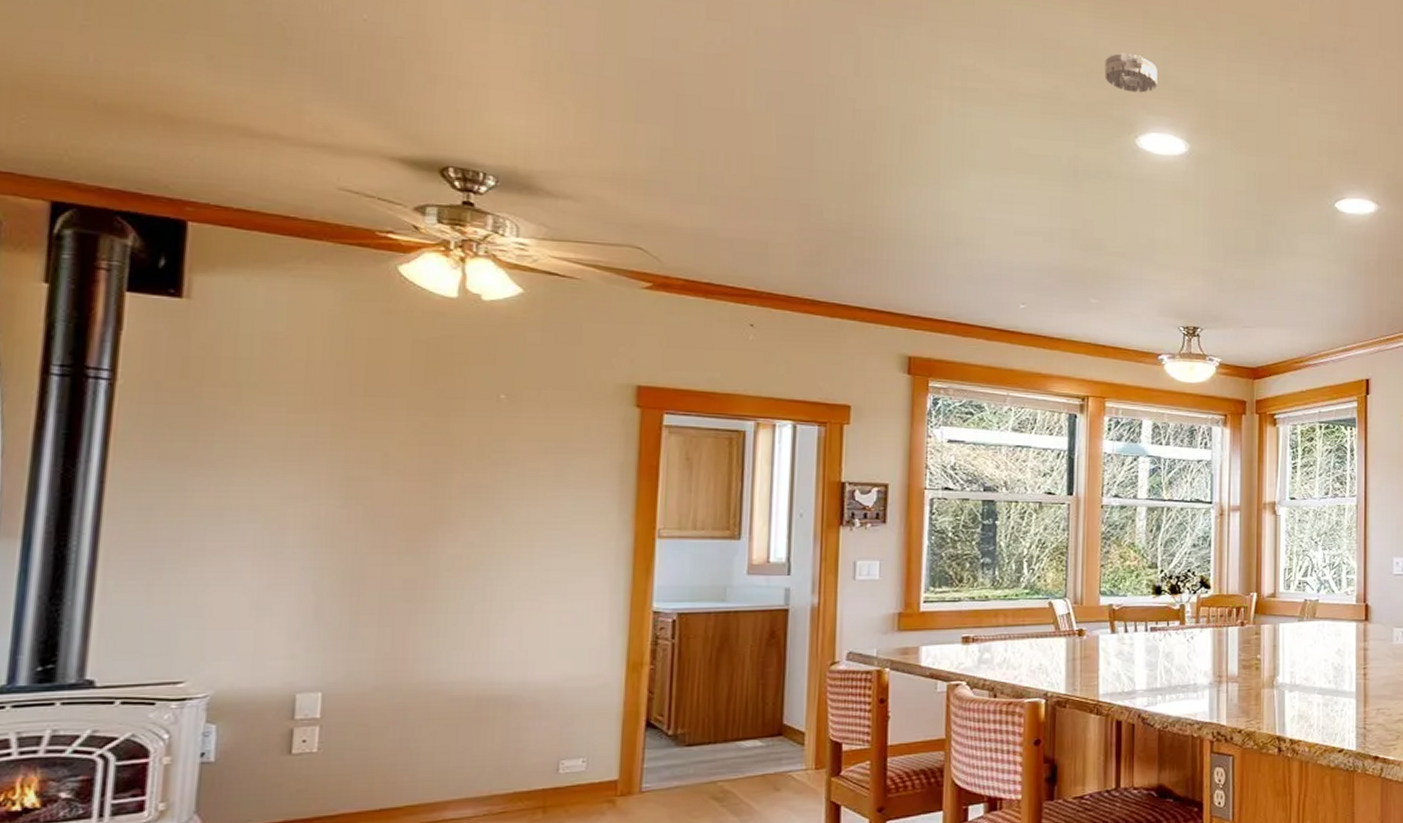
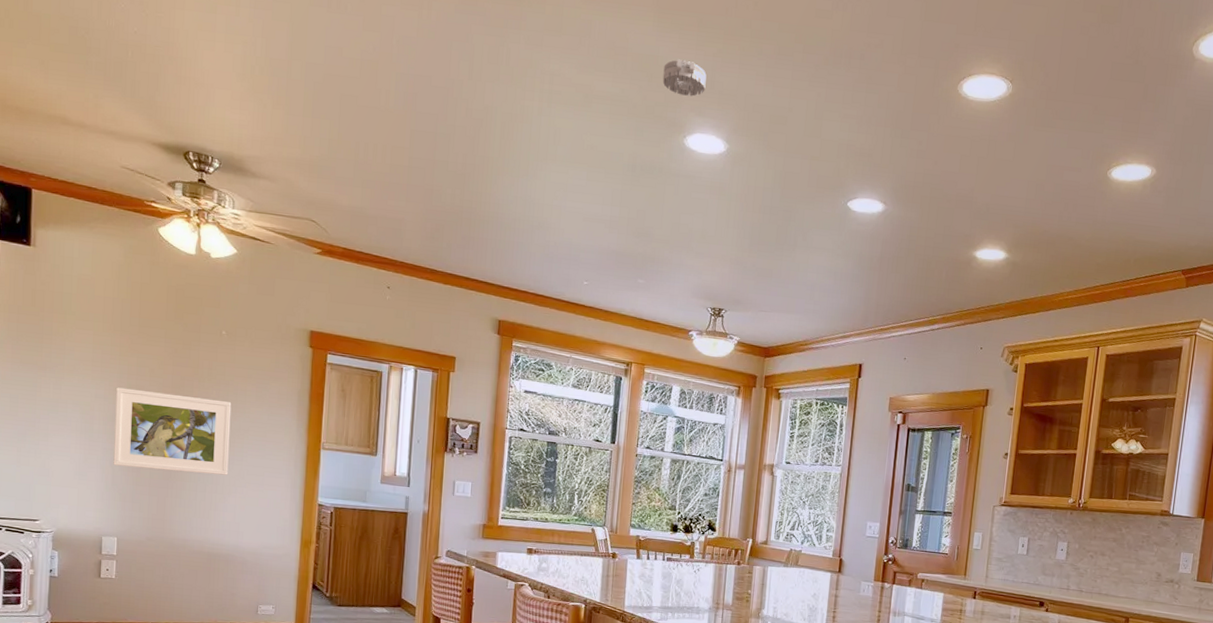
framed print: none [317,481,515,590] -> present [113,387,232,475]

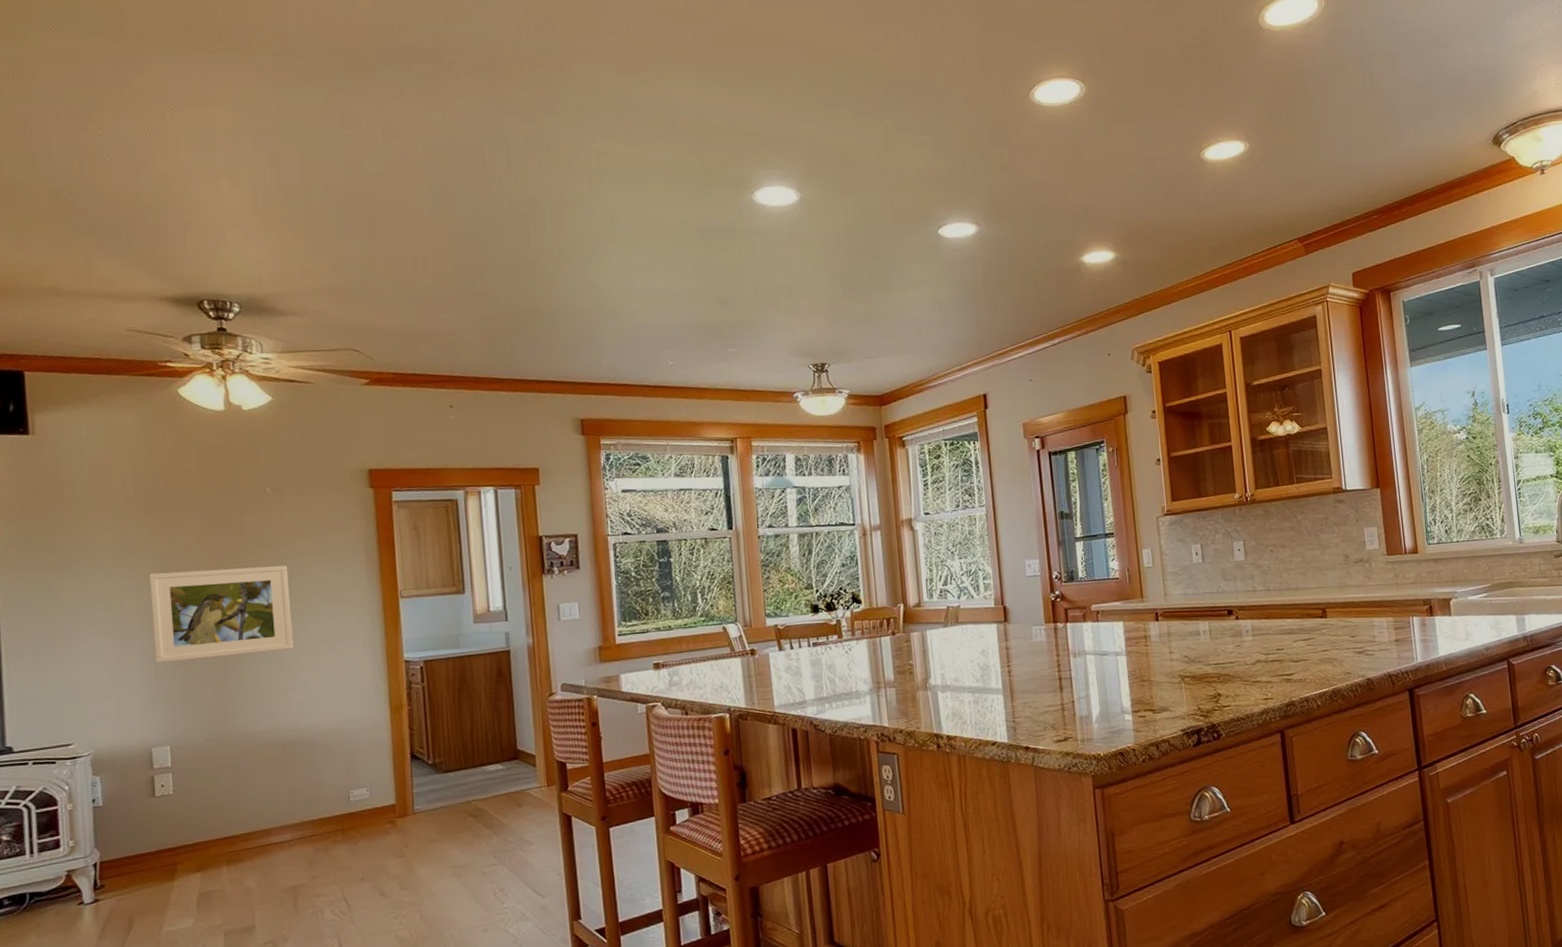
smoke detector: present [662,59,707,97] -> none [717,115,766,152]

